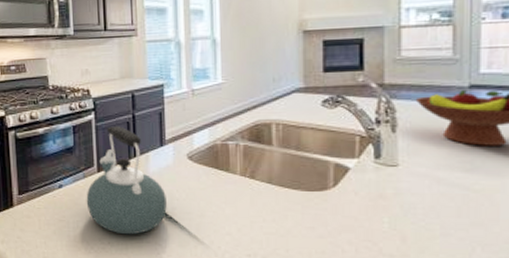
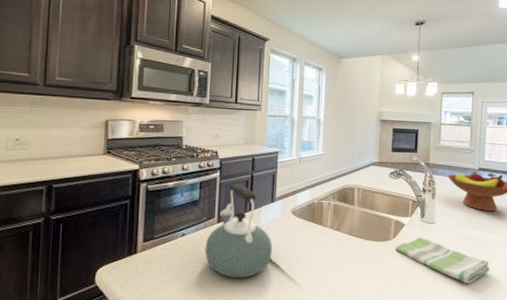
dish towel: none [338,185,496,248] -> present [395,237,490,283]

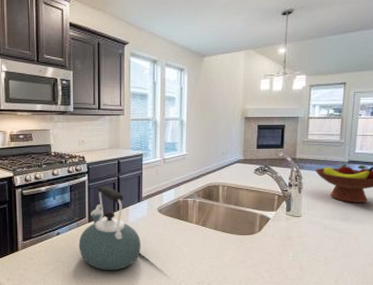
dish towel: present [395,237,490,283] -> none [261,230,357,272]

